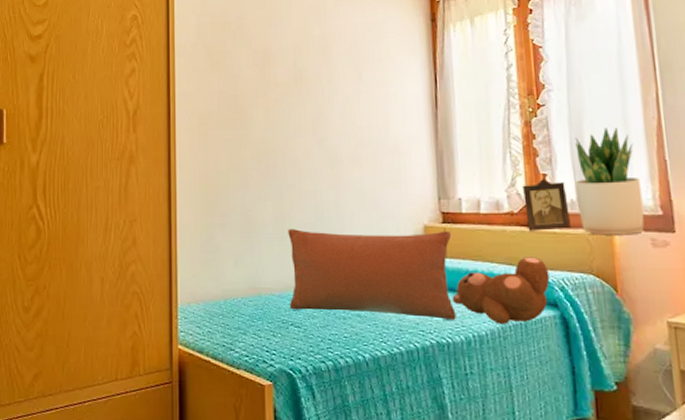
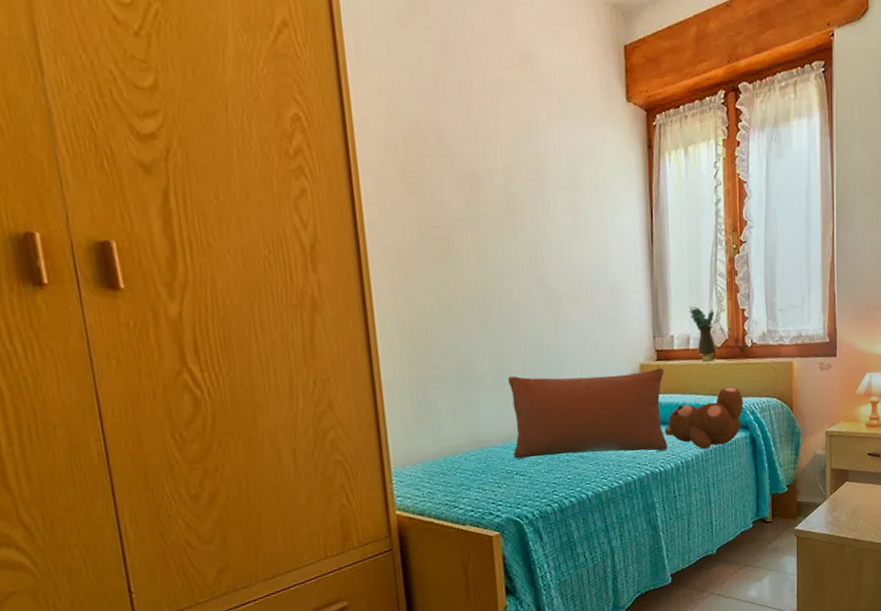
vase: none [479,169,513,228] -> present [689,306,717,362]
photo frame: present [523,179,571,231] -> none [725,314,761,363]
planter: present [574,128,645,235] -> none [766,264,816,363]

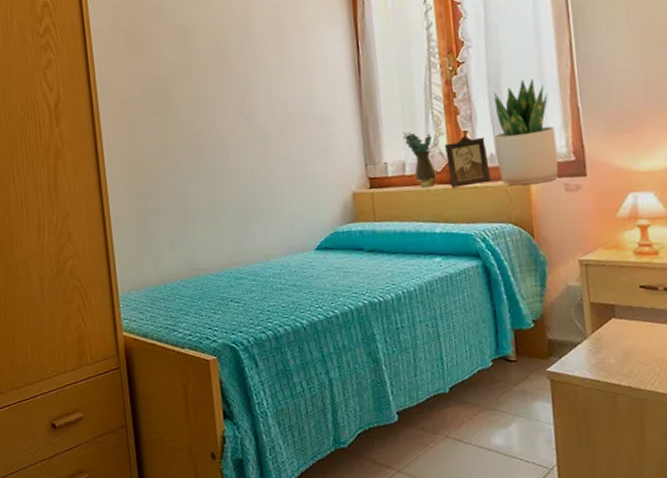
pillow: present [508,367,668,459] -> none [221,195,386,287]
teddy bear: present [664,386,744,449] -> none [381,212,472,279]
photo frame: none [725,314,761,363] -> present [445,136,491,188]
planter: none [766,264,816,363] -> present [493,79,559,186]

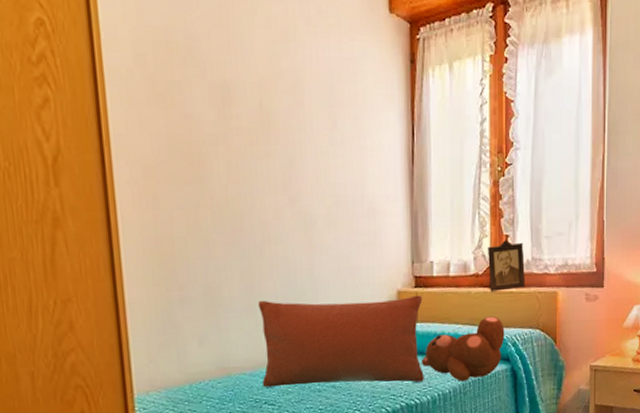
pillow: none [221,195,386,287] -> present [258,295,424,388]
teddy bear: none [381,212,472,279] -> present [421,316,505,381]
vase: present [403,132,437,188] -> none [450,230,478,290]
planter: present [493,79,559,186] -> none [531,189,583,293]

